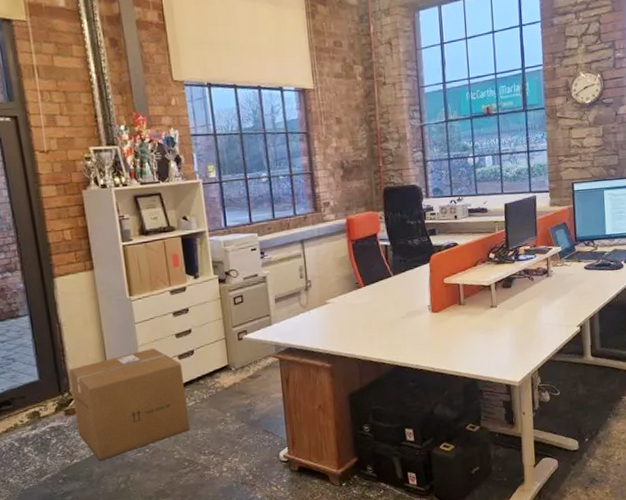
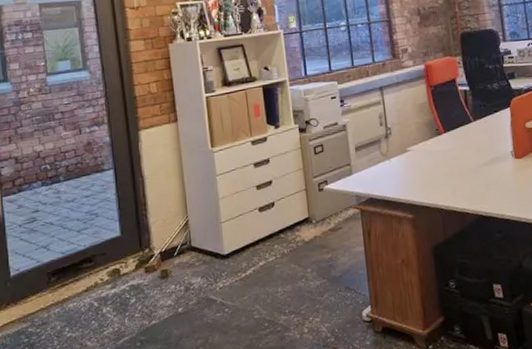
box: present [68,348,190,461] -> none [150,201,271,322]

